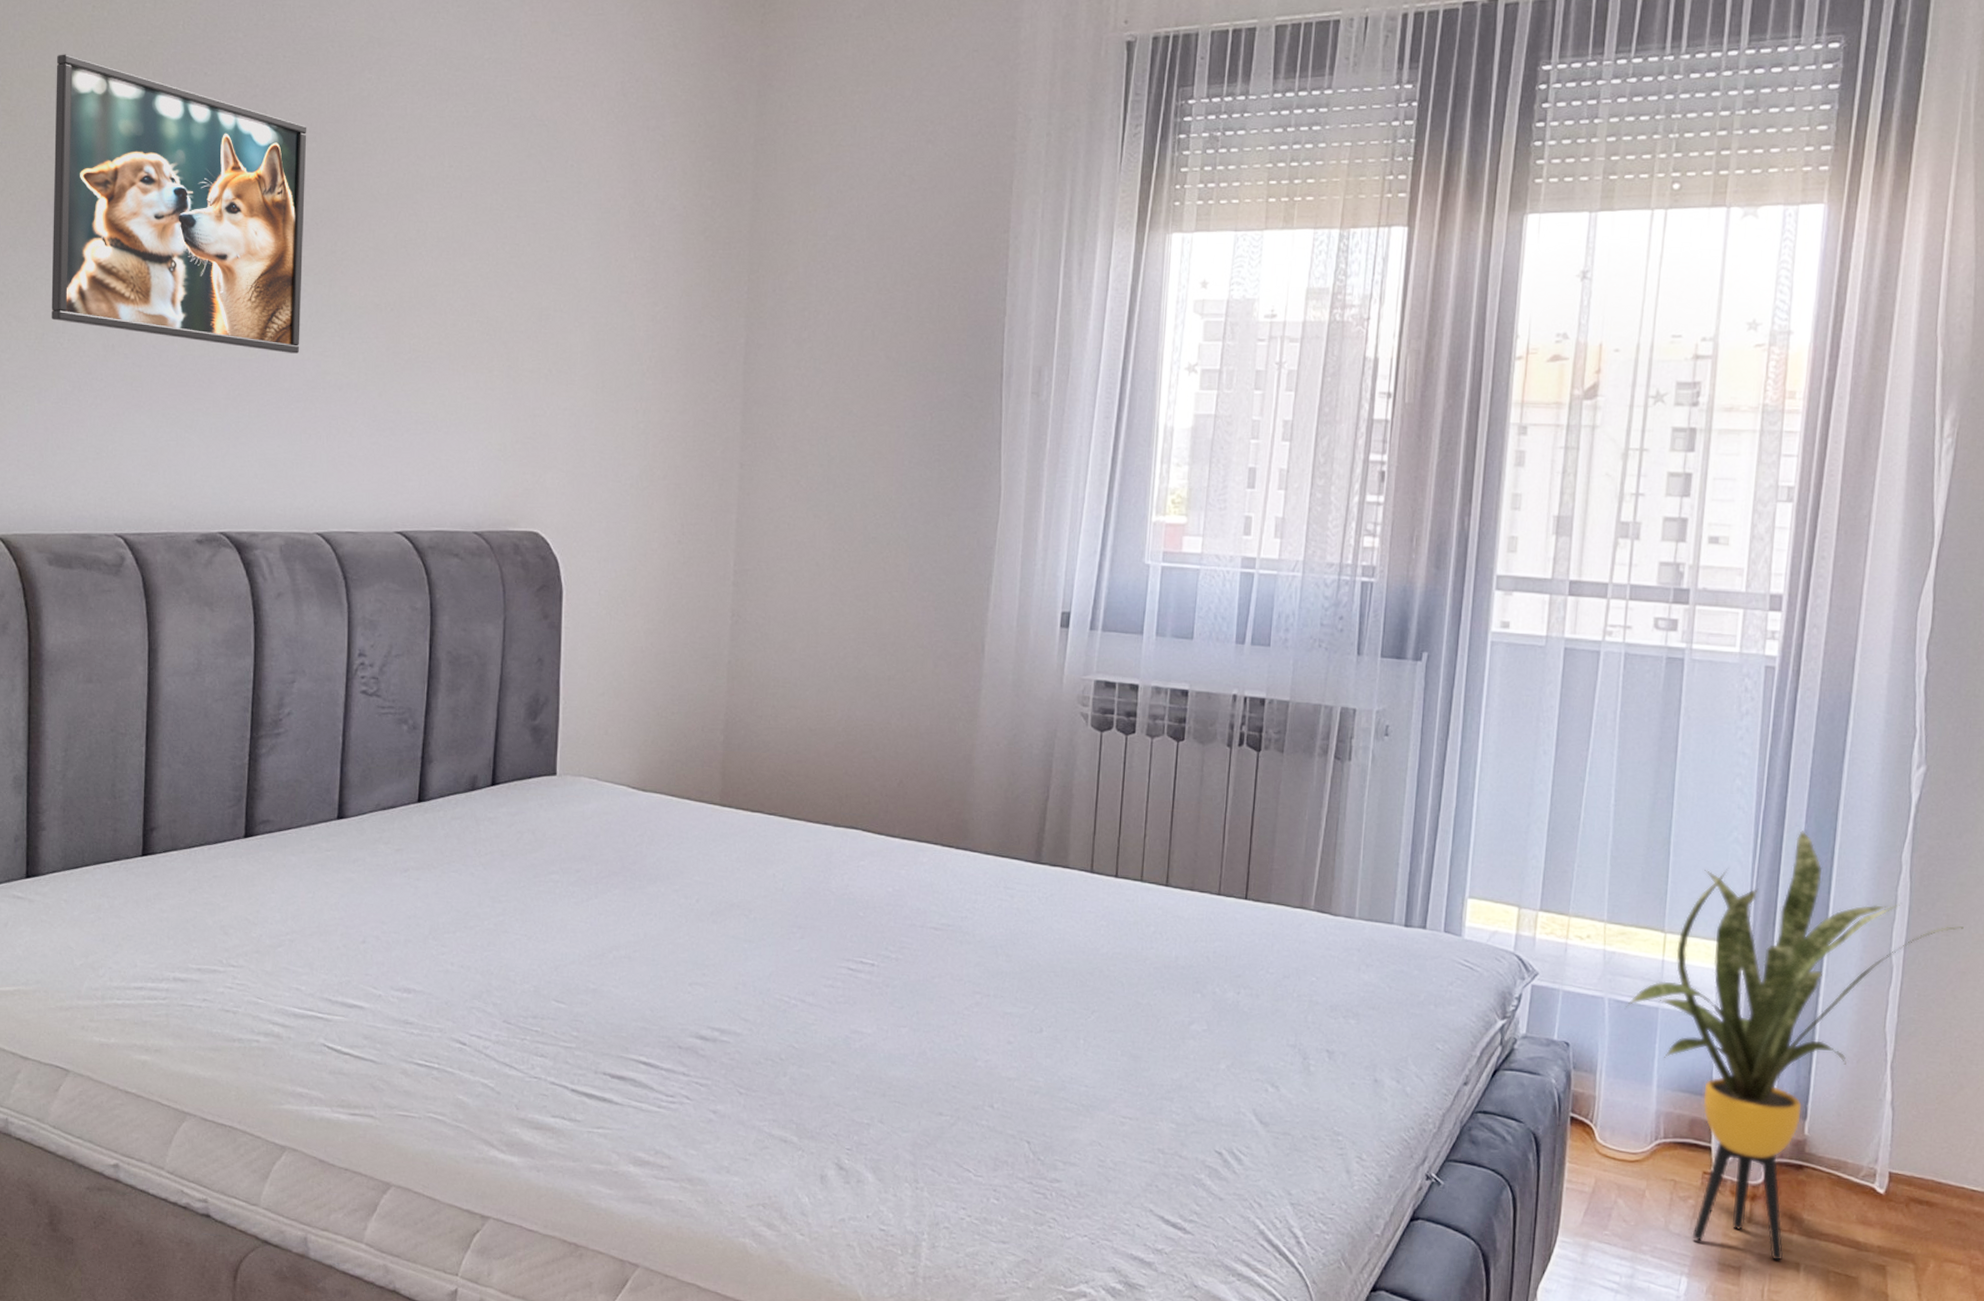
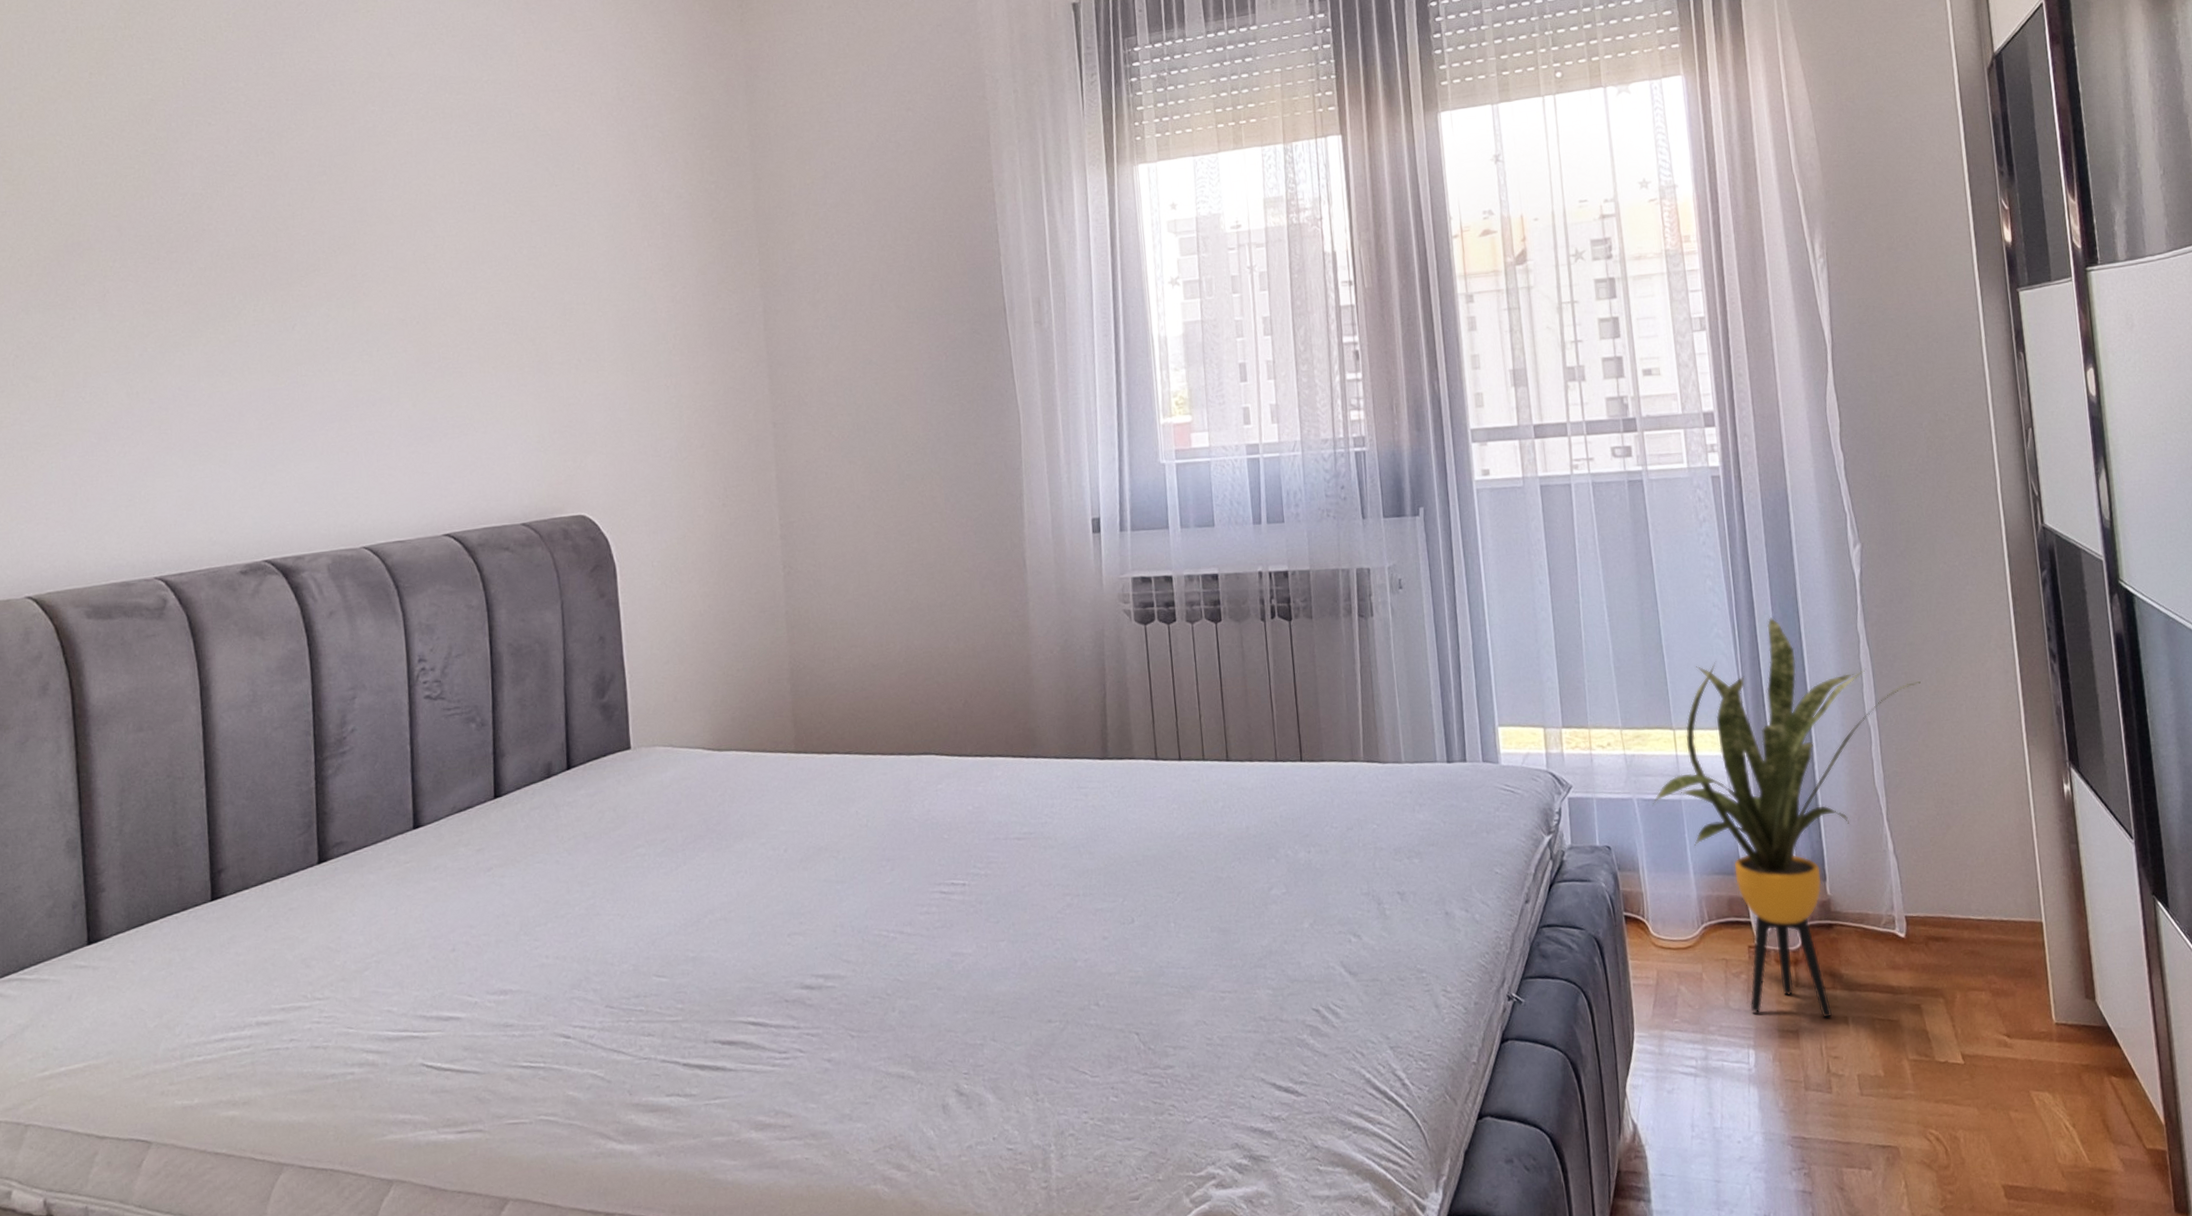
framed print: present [51,54,307,354] -> none [56,120,329,378]

